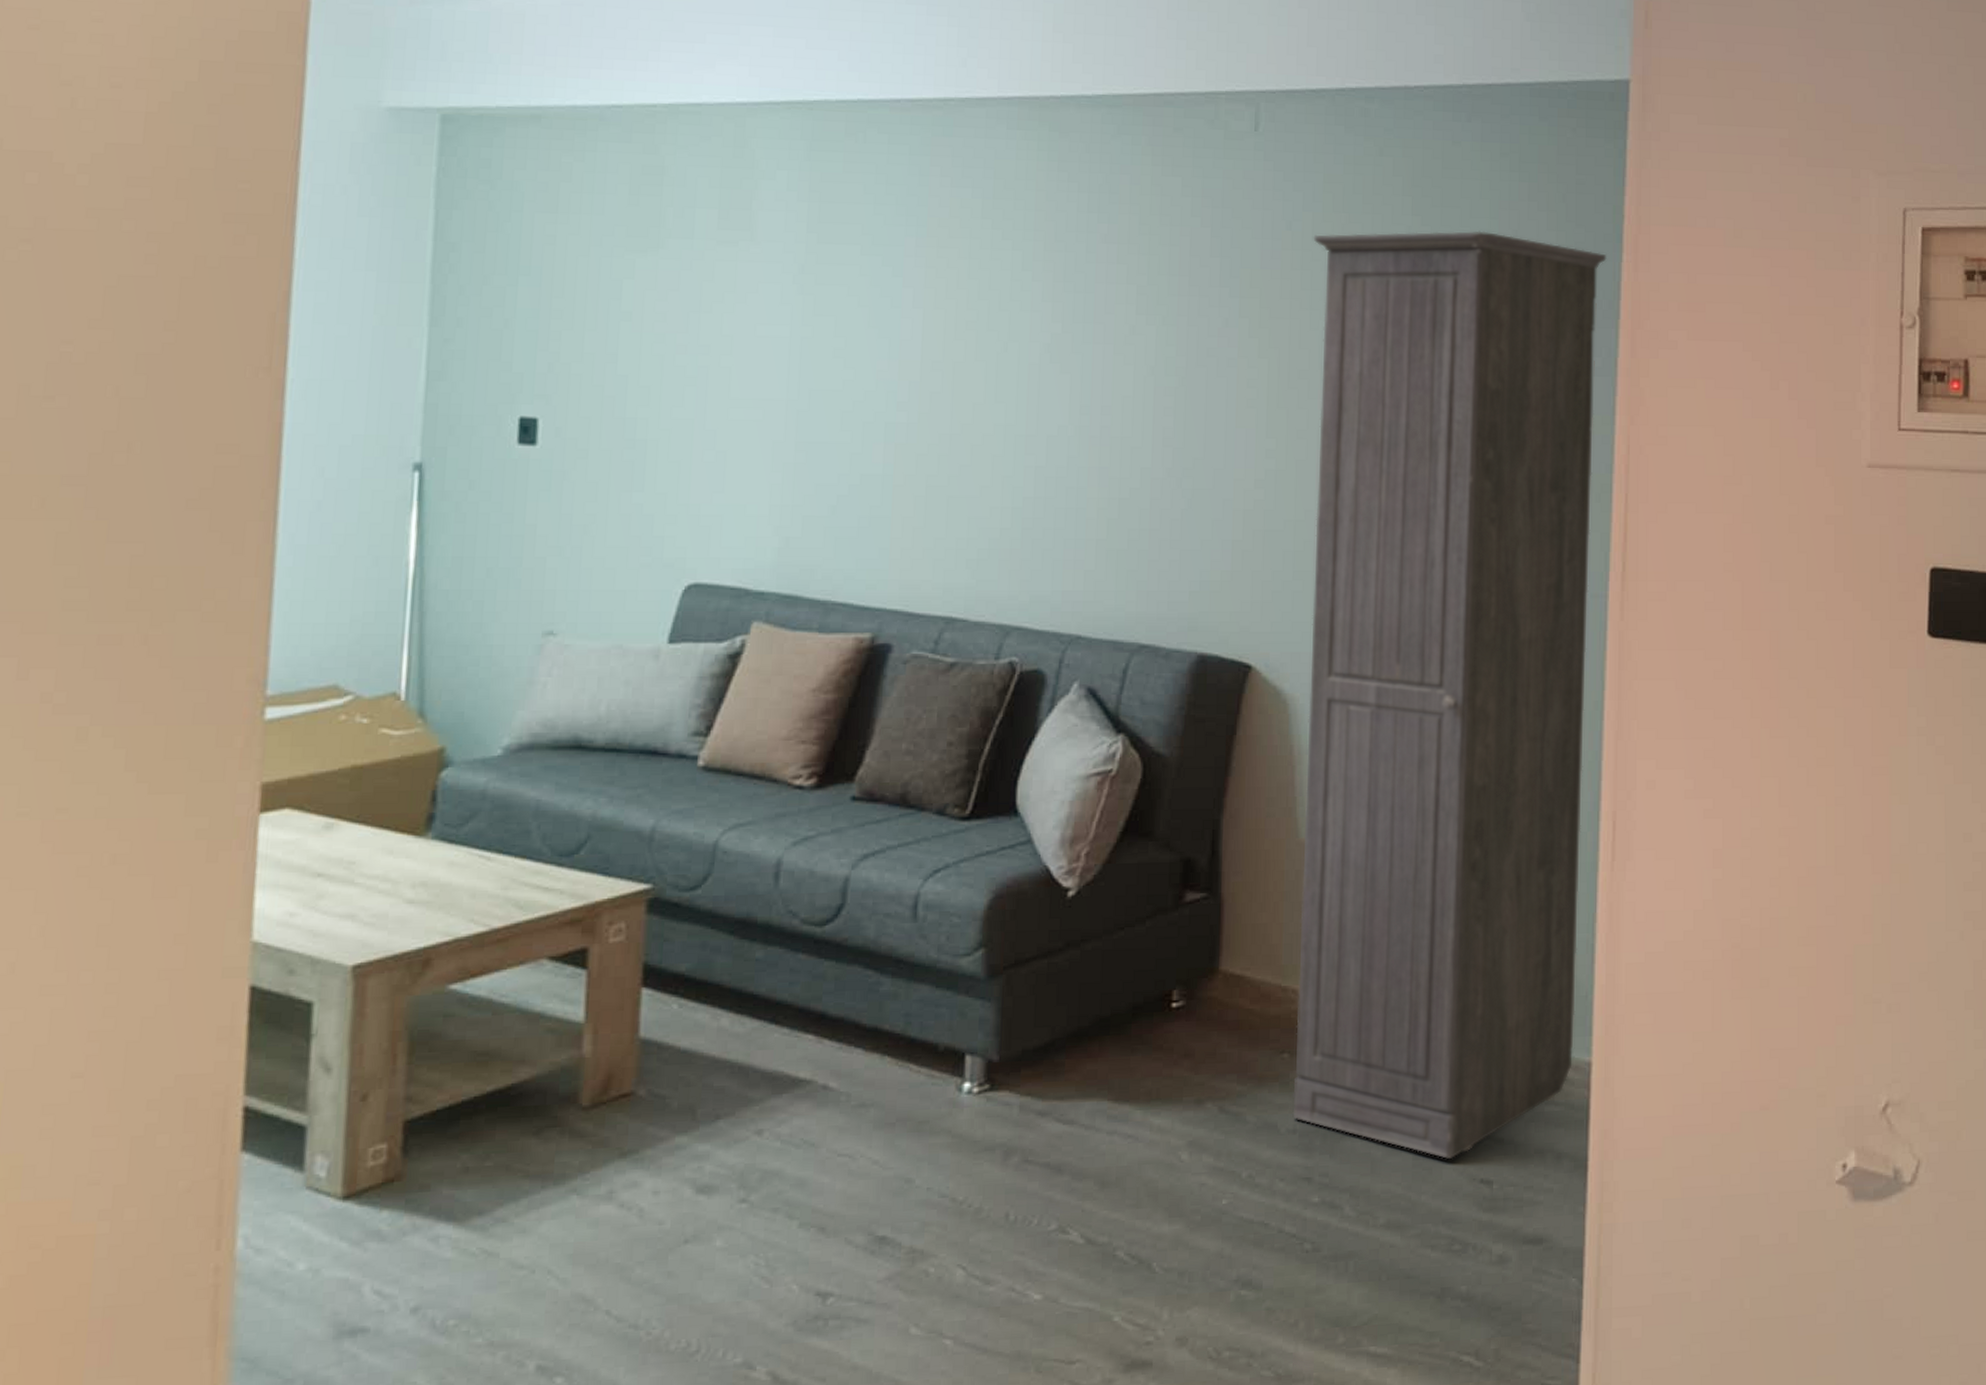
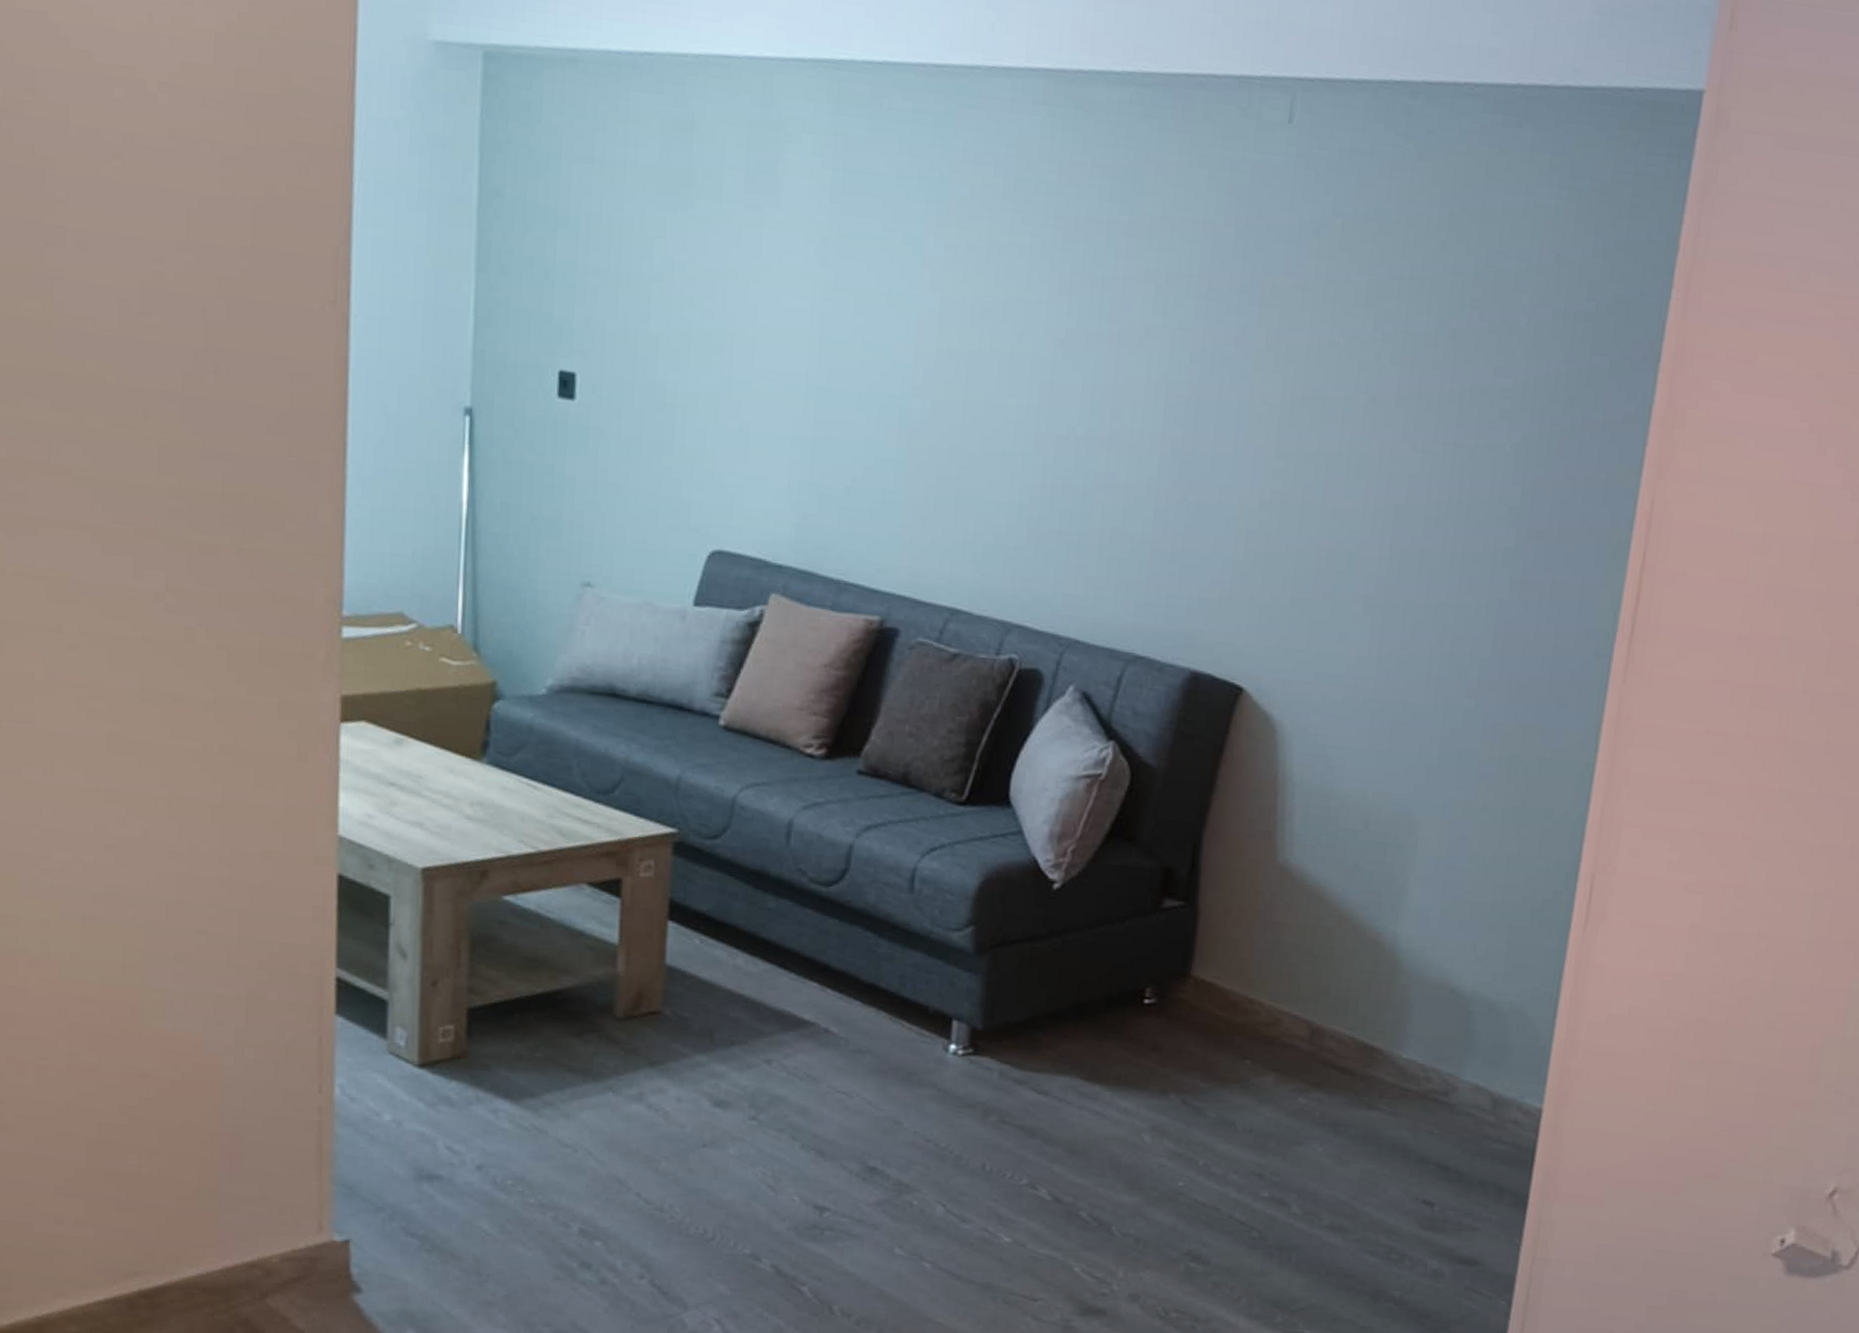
cabinet: present [1292,231,1607,1160] -> none [1250,243,1654,1179]

